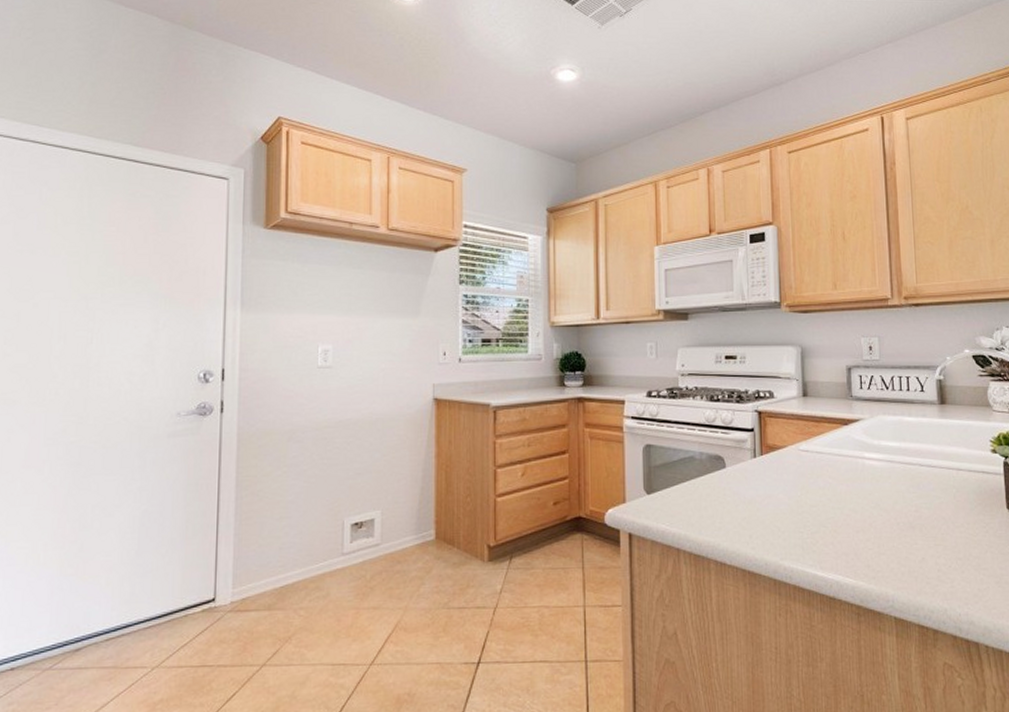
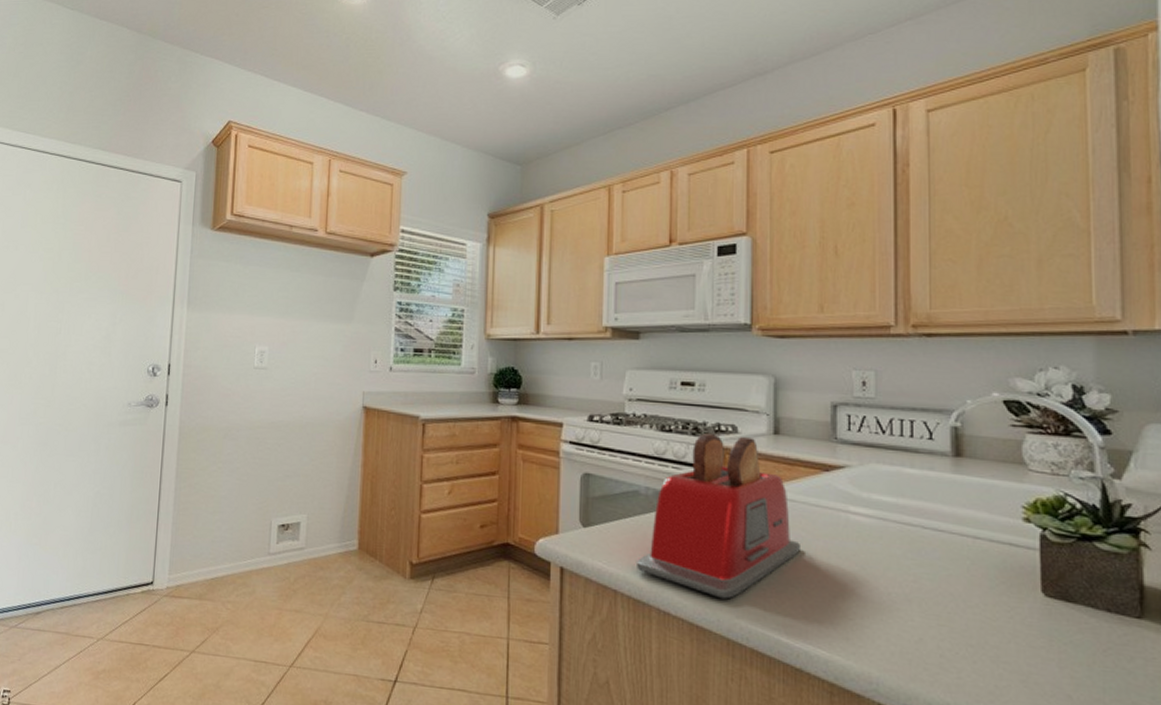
toaster: none [695,399,830,545] -> present [637,432,802,599]

